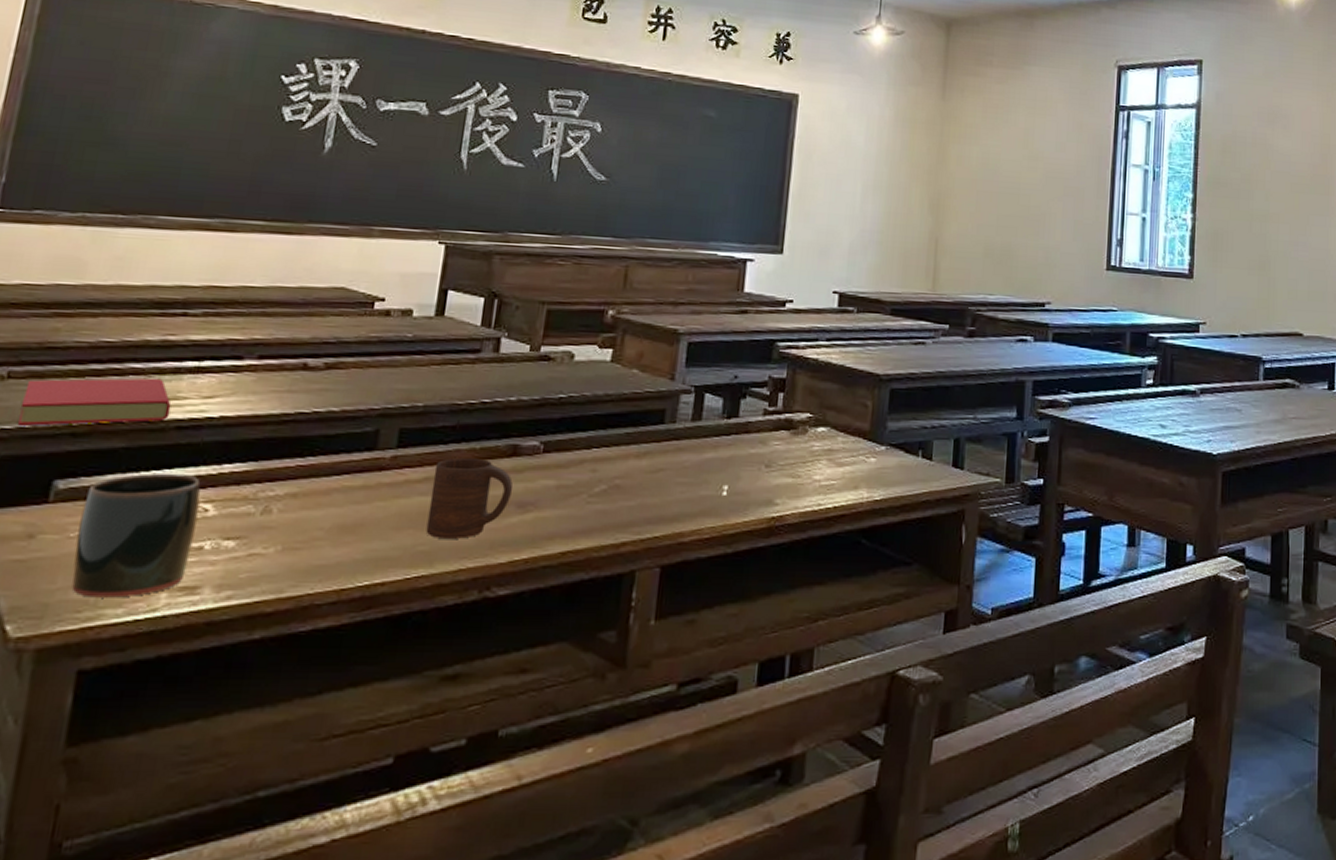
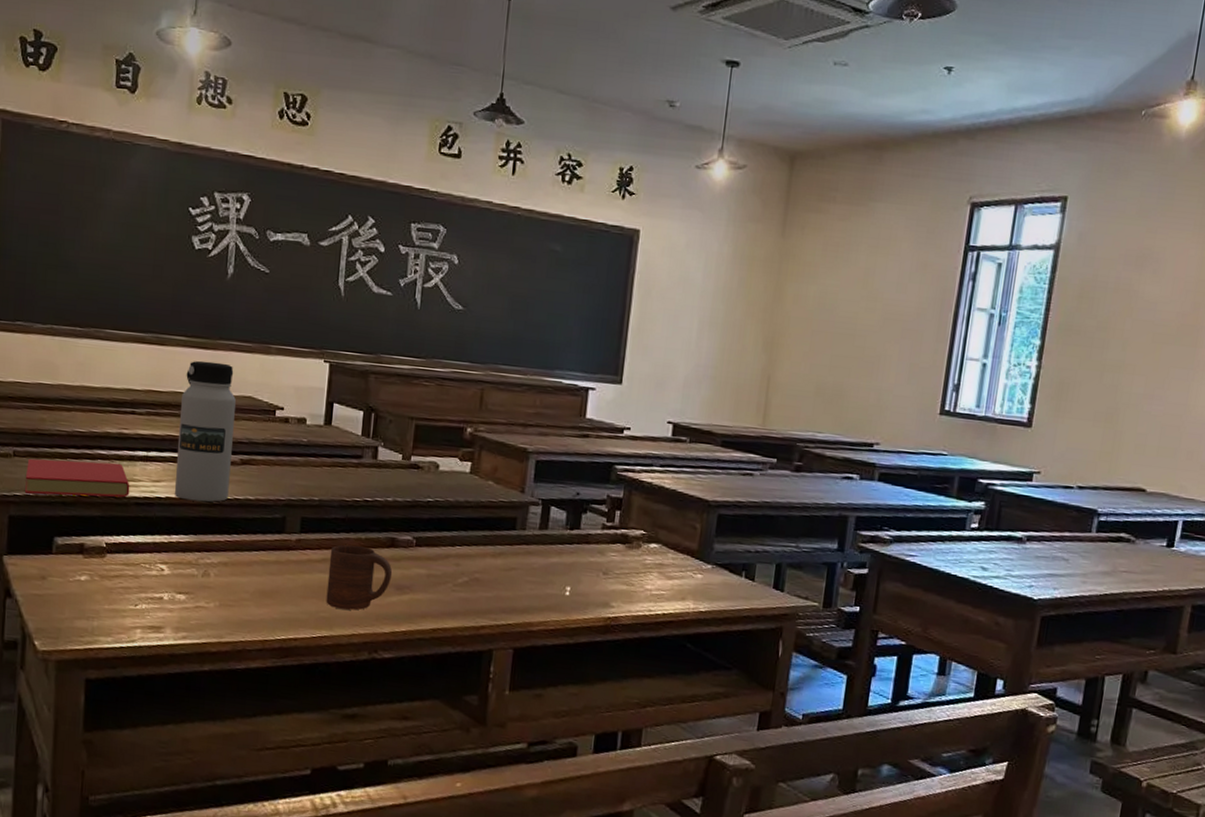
mug: present [72,474,201,598] -> none [74,537,158,630]
water bottle: none [232,248,324,419] -> present [174,360,236,502]

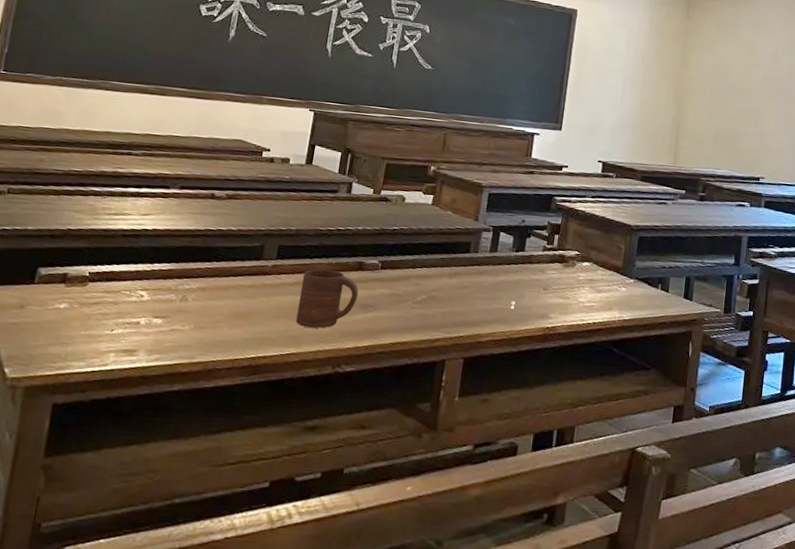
book: present [25,458,130,498] -> none [15,195,119,230]
water bottle: present [174,360,236,502] -> none [161,109,227,233]

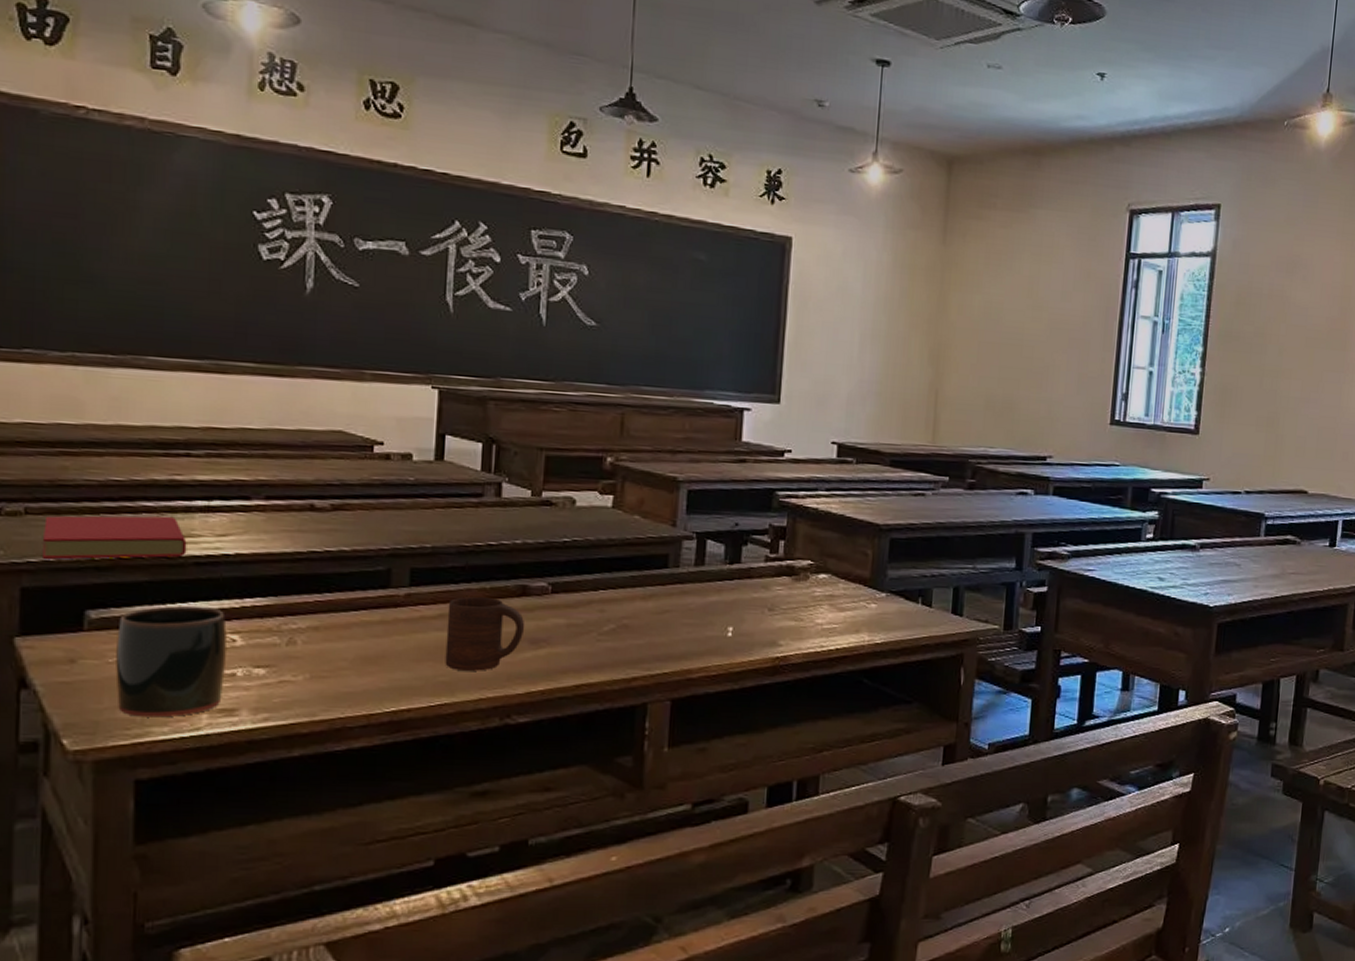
book: none [15,195,119,230] -> present [43,515,187,560]
mug: none [49,267,139,355] -> present [115,606,228,718]

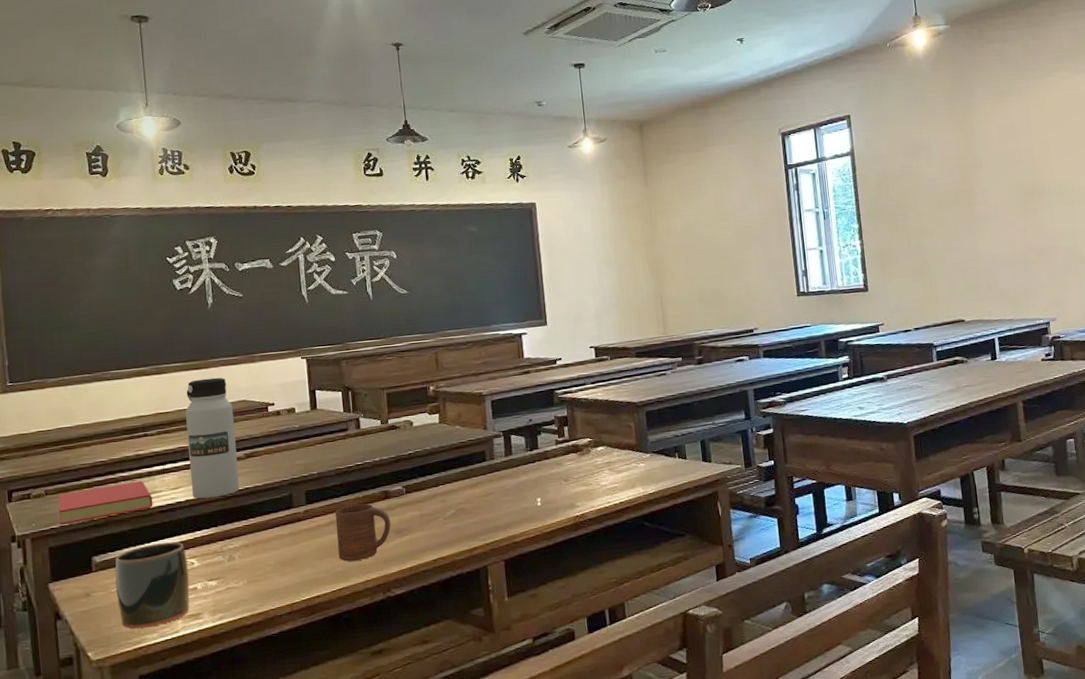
water bottle: none [246,390,322,557] -> present [185,377,240,499]

